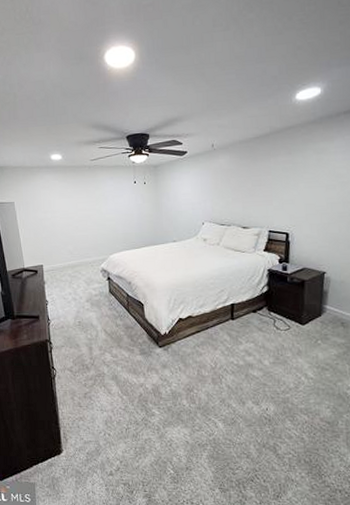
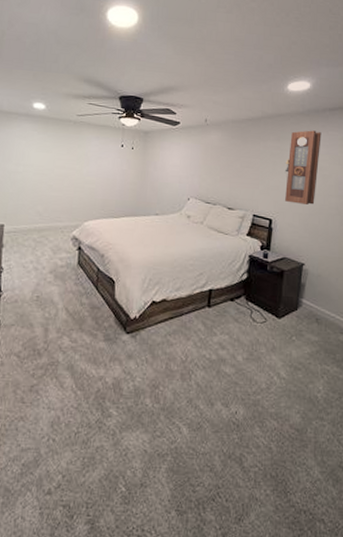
pendulum clock: none [298,137,337,215] -> present [285,130,321,205]

